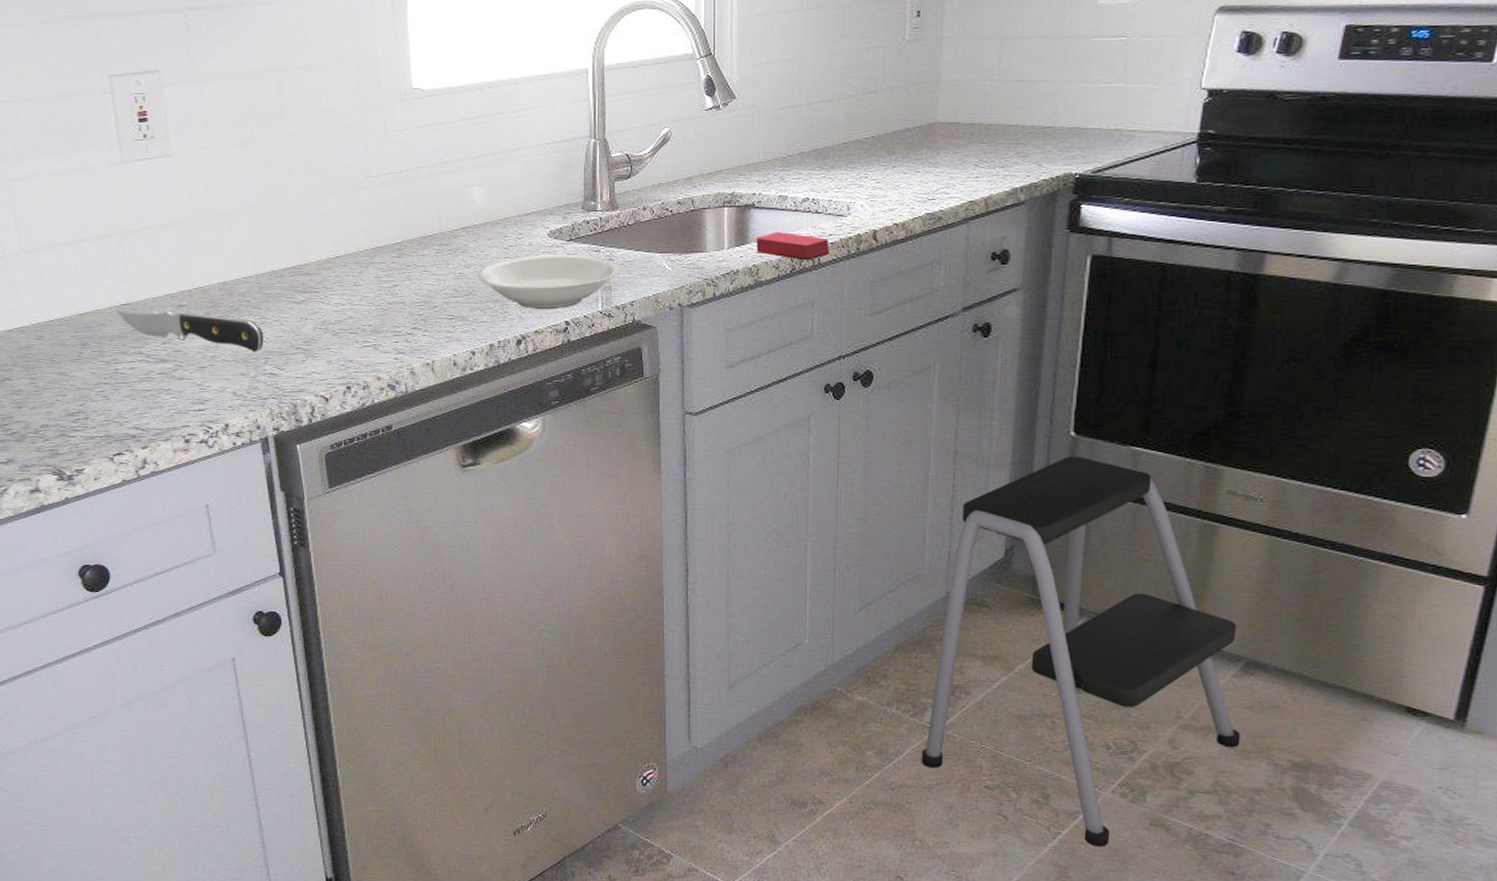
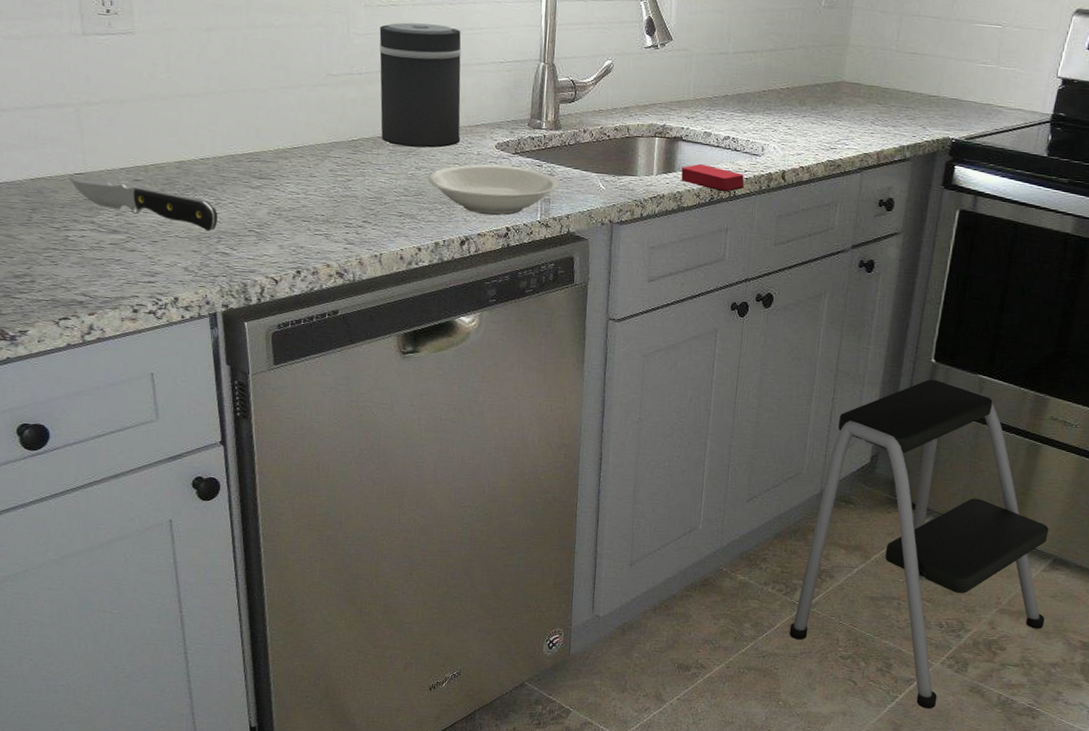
cylinder: none [417,111,509,244] -> present [379,22,461,148]

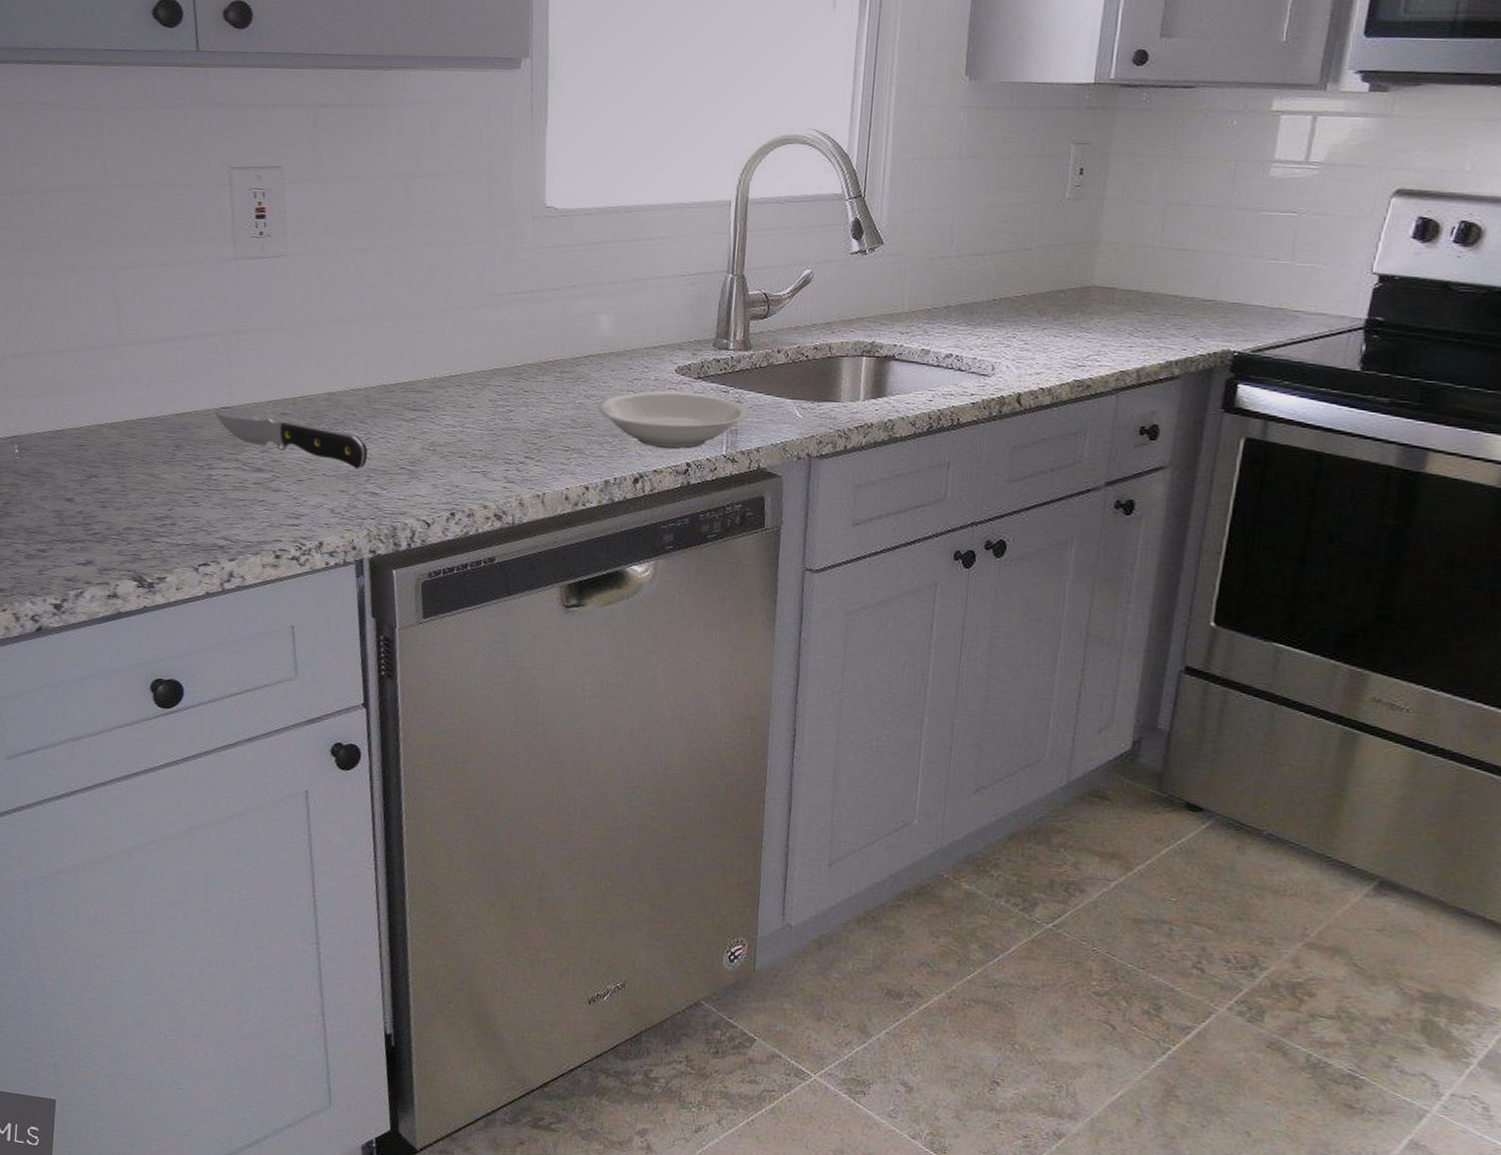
cylinder: present [379,22,461,148] -> none [547,234,638,374]
sponge: present [681,163,744,192] -> none [893,386,970,420]
step stool: present [789,379,1049,709] -> none [1027,647,1372,1068]

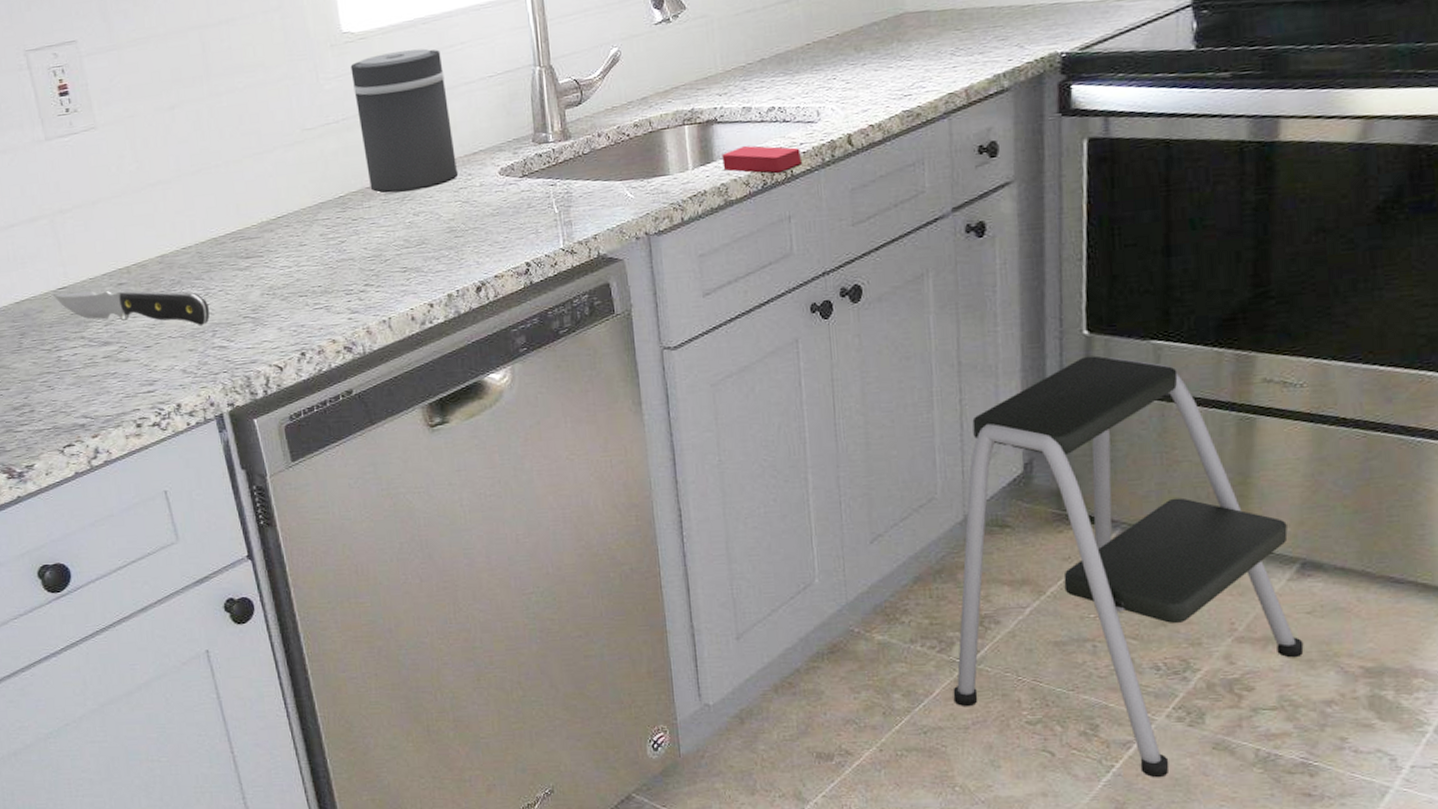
cylinder: none [547,234,638,374] -> present [350,48,457,193]
bowl: present [598,390,750,450] -> none [428,190,580,253]
sponge: none [893,386,970,420] -> present [722,145,803,174]
step stool: none [1027,647,1372,1068] -> present [953,355,1304,778]

